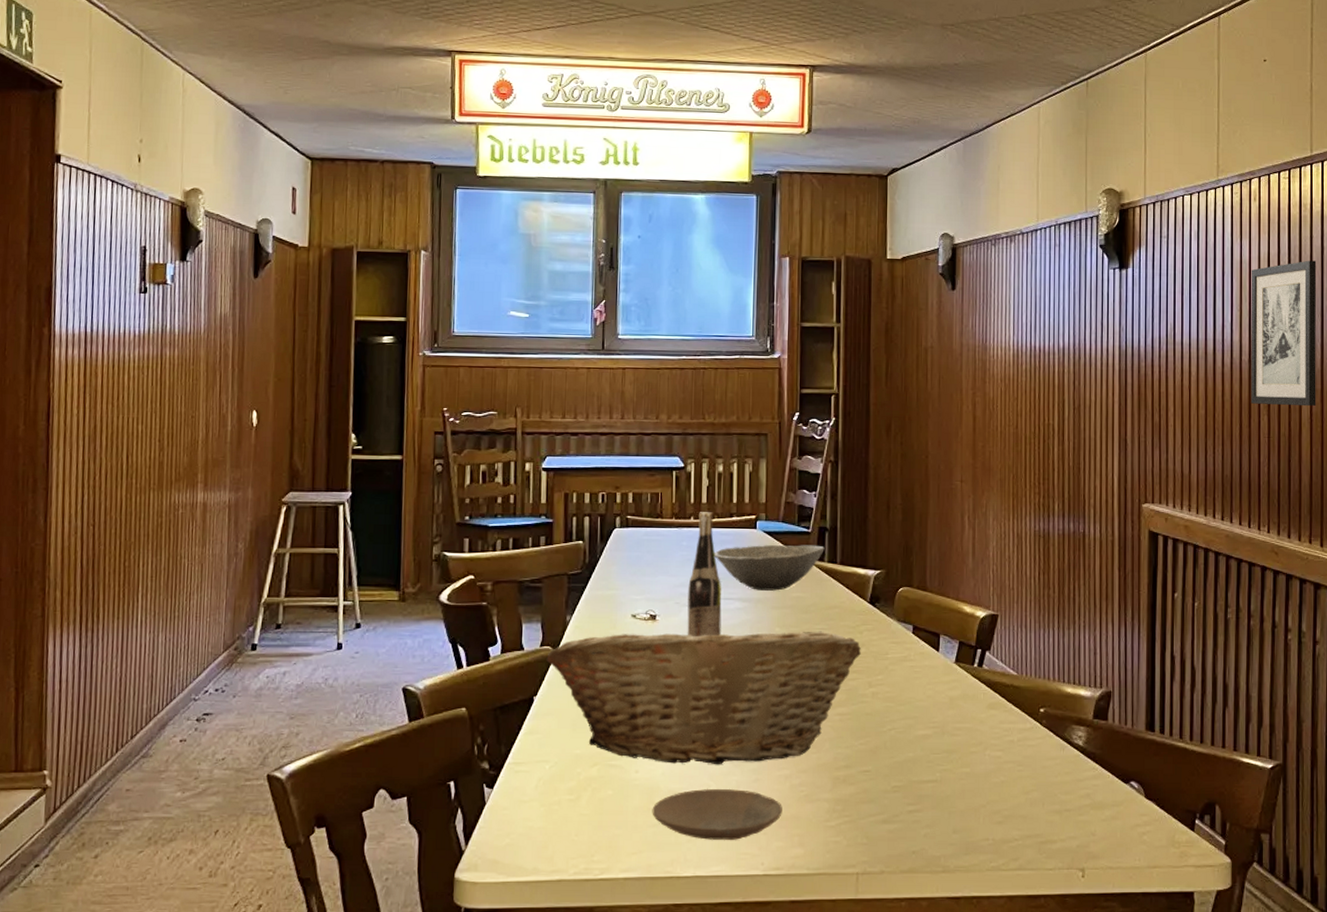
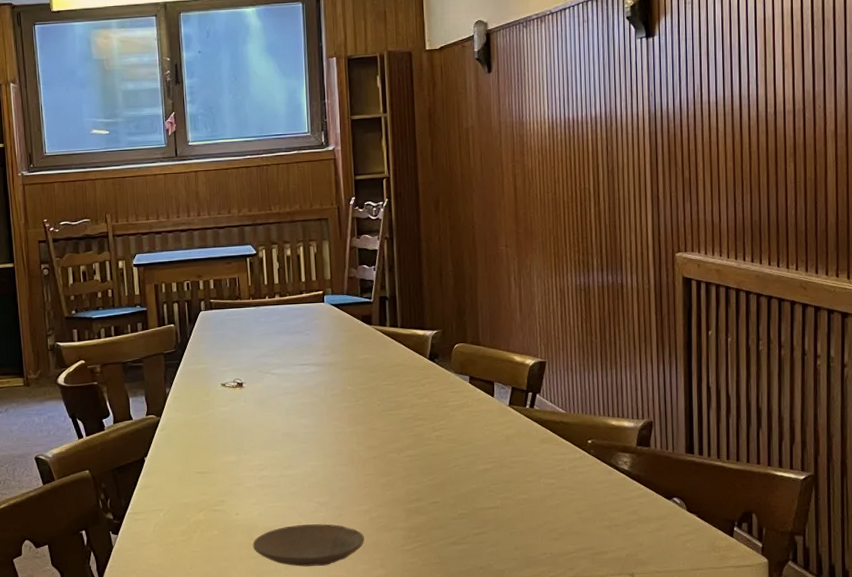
fruit basket: present [546,623,861,765] -> none [152,386,424,506]
wine bottle: present [687,512,722,638] -> none [268,291,300,400]
bowl: present [715,545,825,591] -> none [289,312,386,356]
wall art: present [1251,260,1317,406] -> none [774,11,841,153]

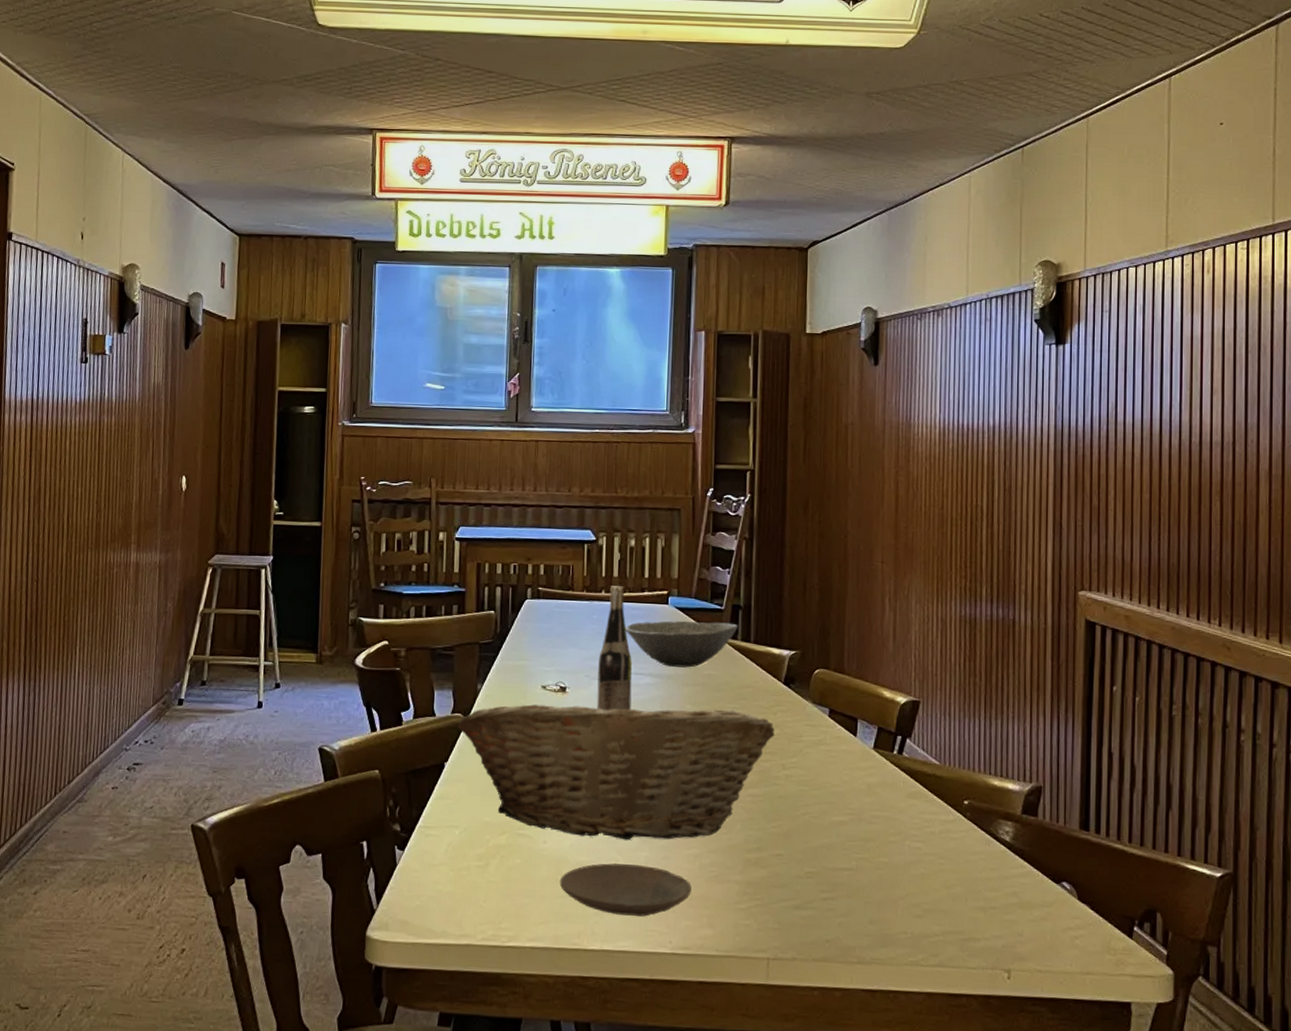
fruit basket: none [152,386,424,506] -> present [457,696,775,840]
wine bottle: none [268,291,300,400] -> present [597,586,633,711]
bowl: none [289,312,386,356] -> present [625,621,738,668]

